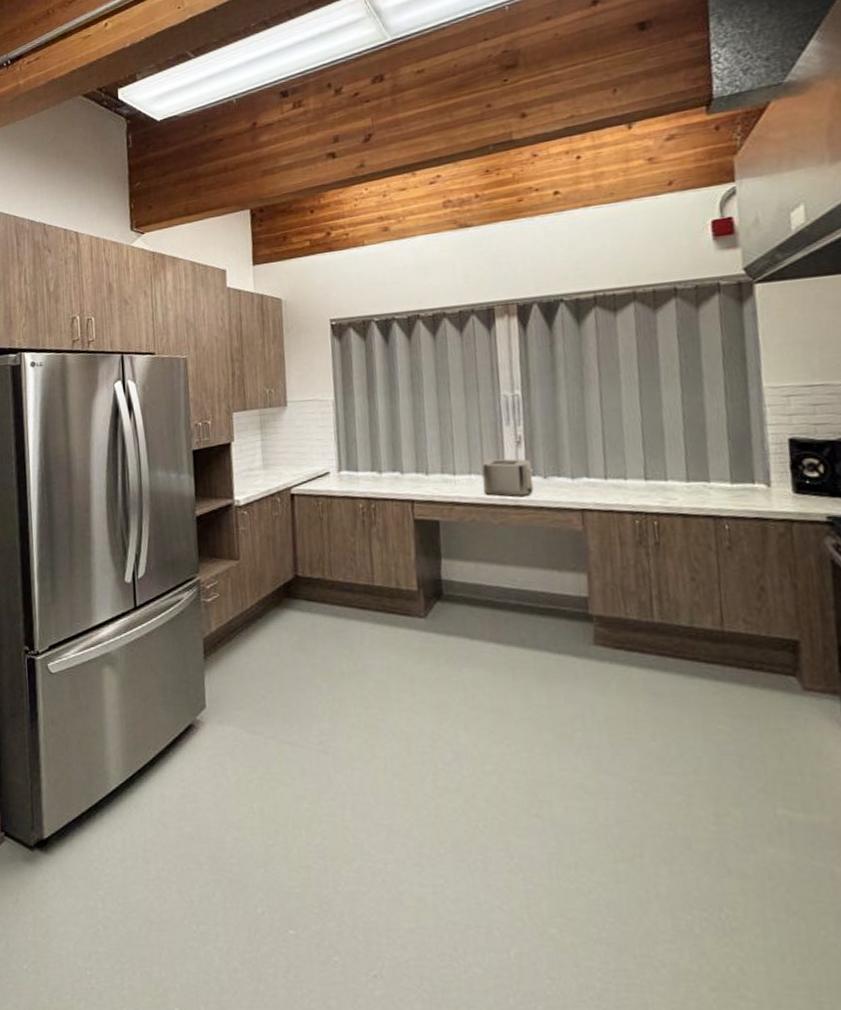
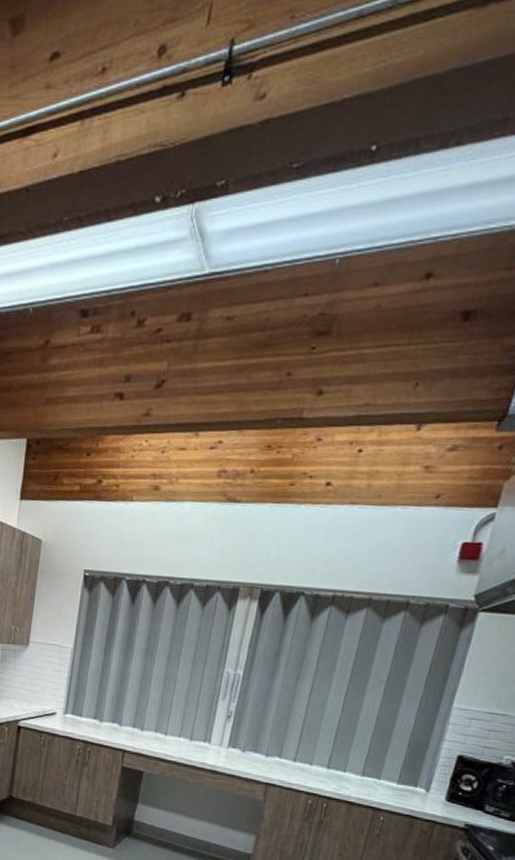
toaster: present [481,458,534,497] -> none [187,726,236,765]

